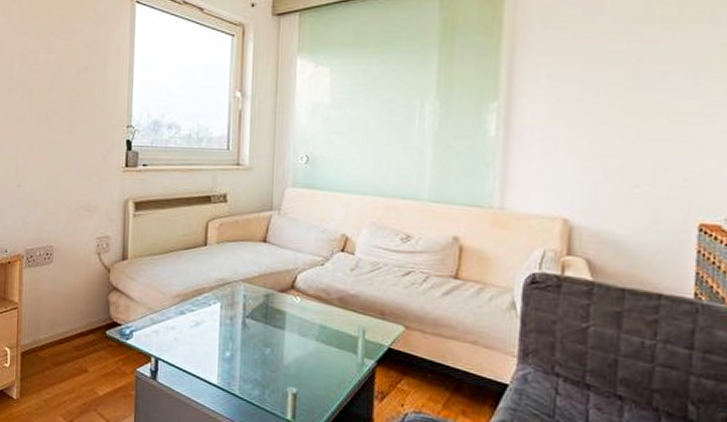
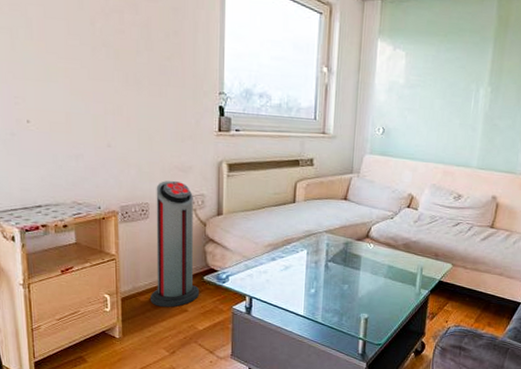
air purifier: none [50,222,102,366] -> present [150,181,200,307]

